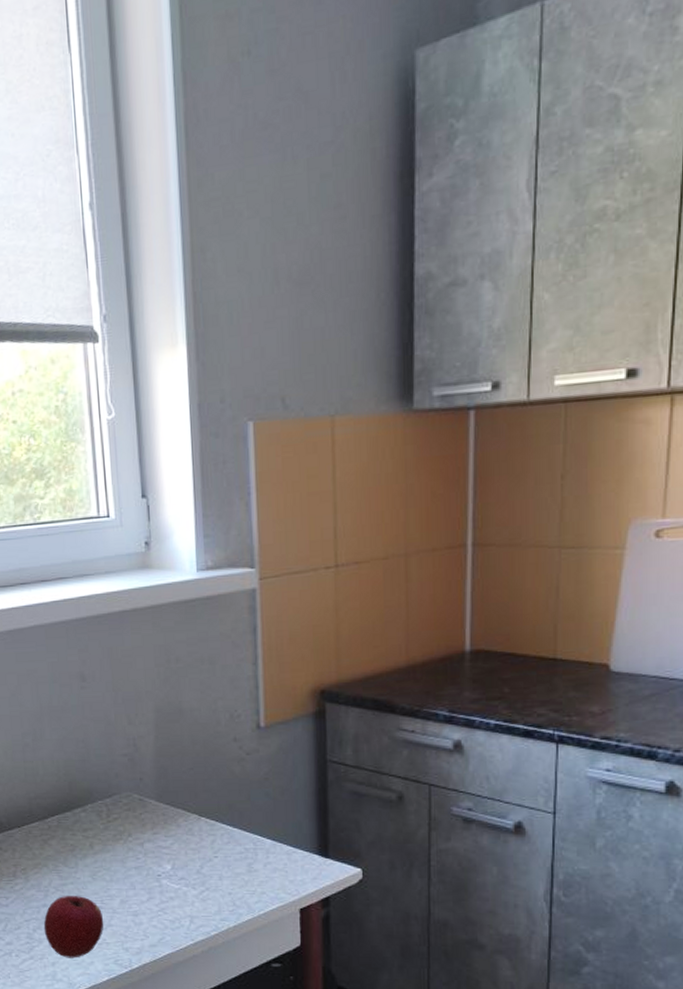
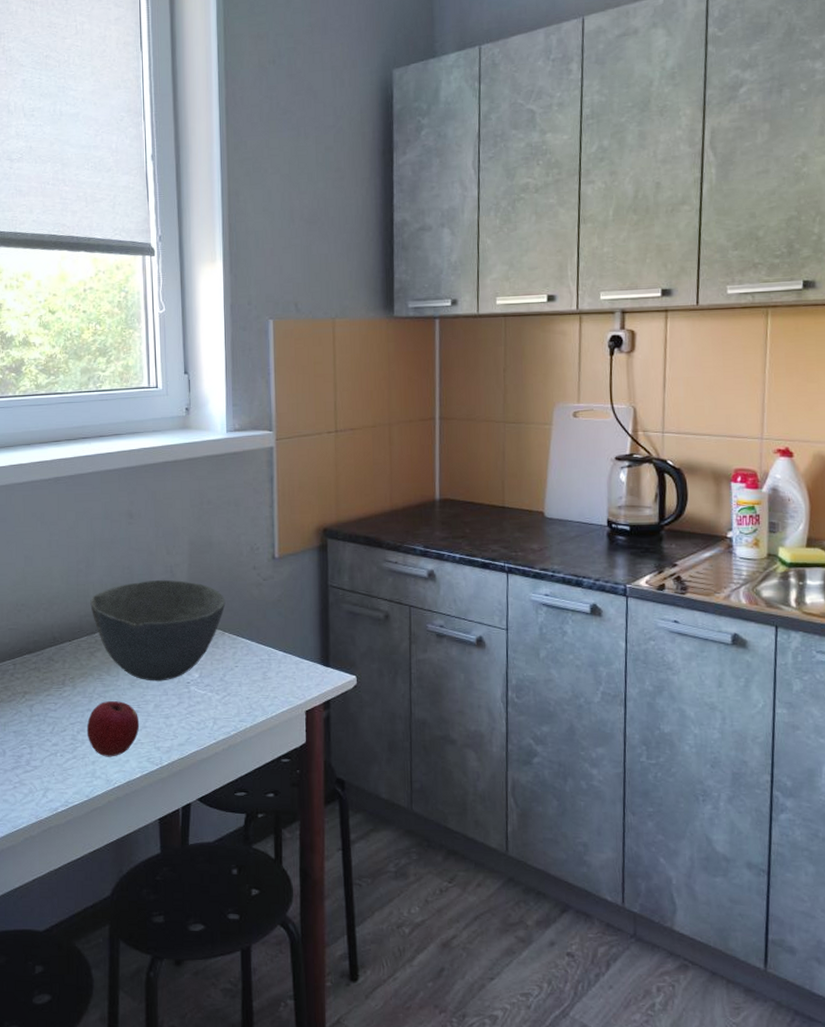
bowl: none [40,755,201,874] -> present [90,580,226,681]

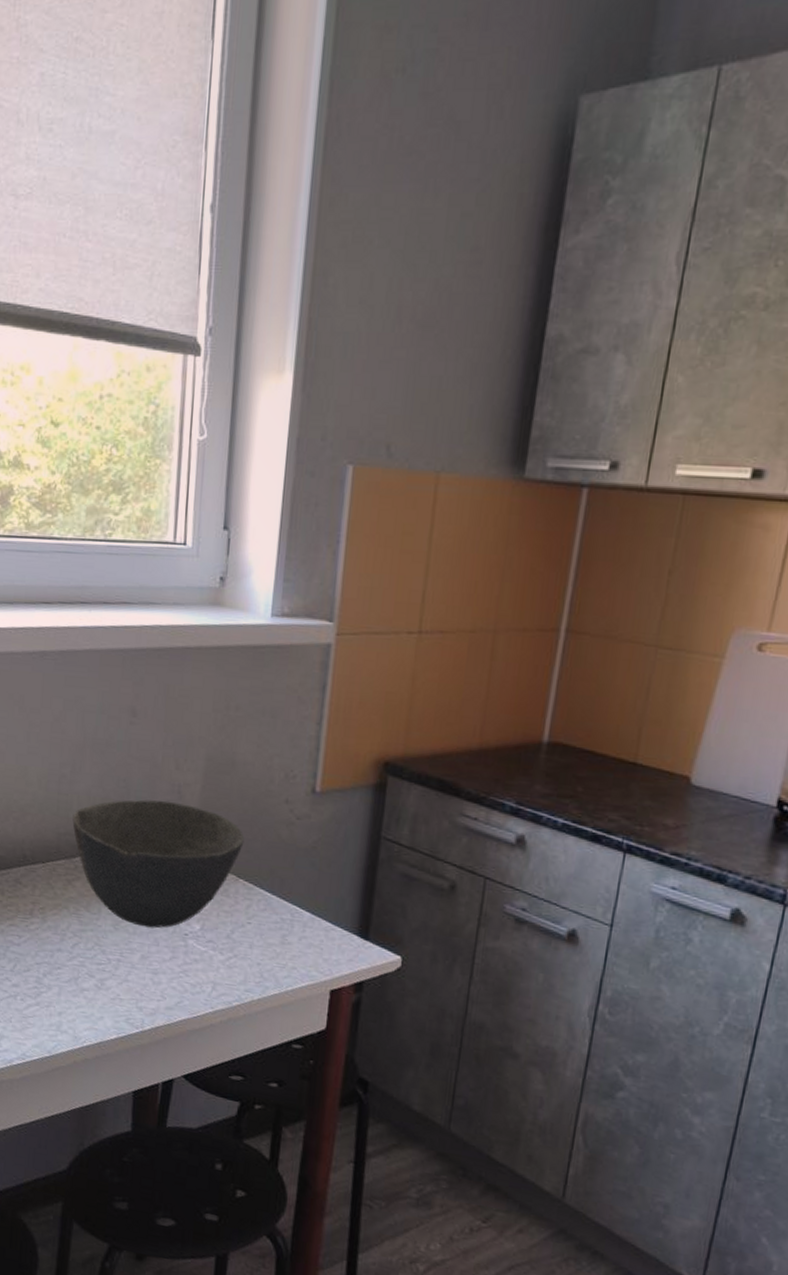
apple: present [86,701,140,757] -> none [54,942,121,1011]

